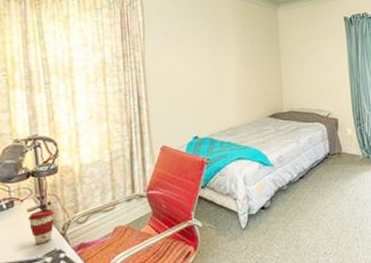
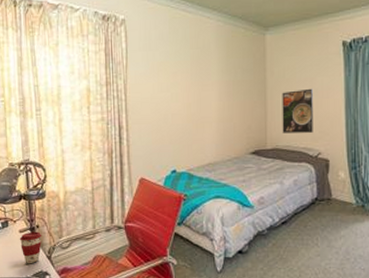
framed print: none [294,57,323,97] -> present [282,88,313,133]

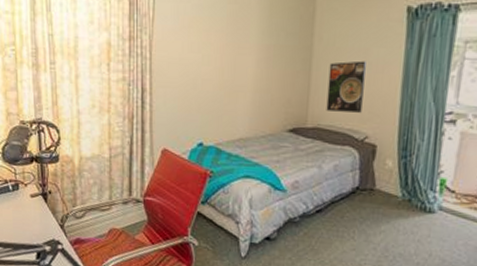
coffee cup: present [19,231,42,264] -> none [30,197,55,232]

